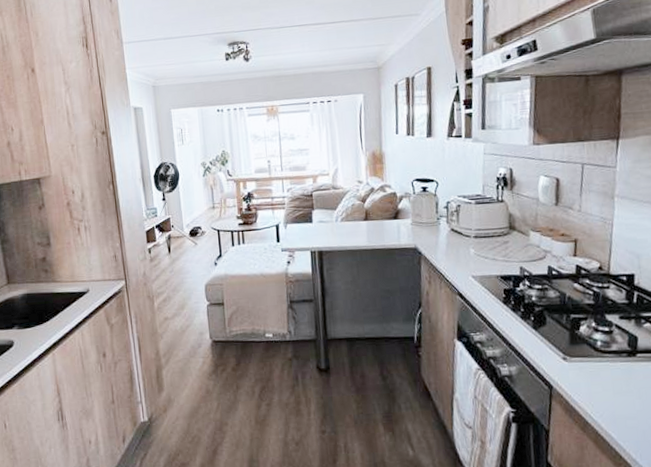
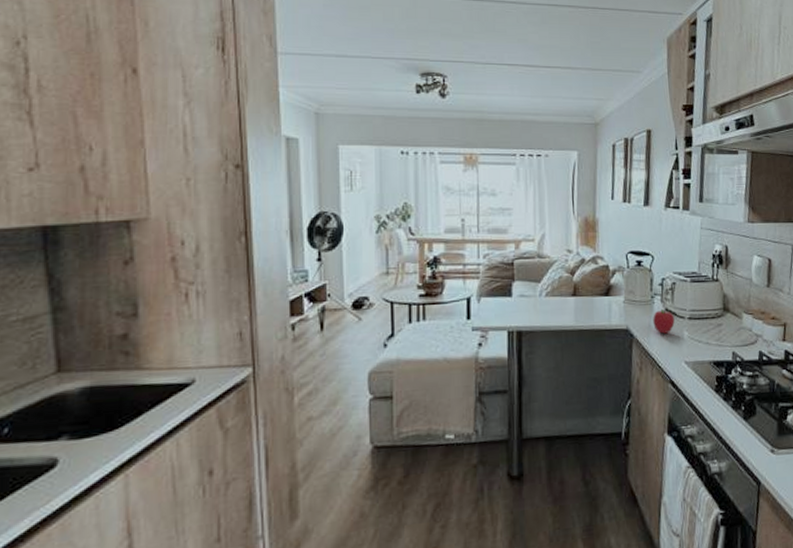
fruit: none [439,230,461,251] -> present [653,309,675,334]

